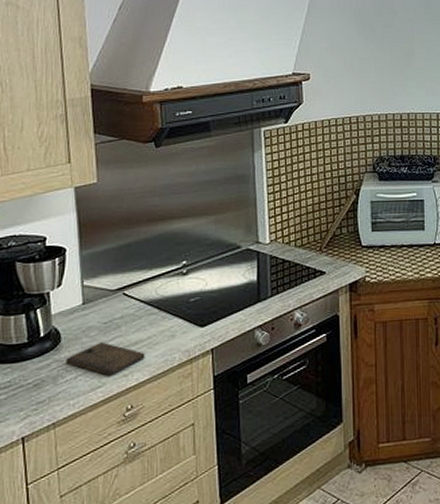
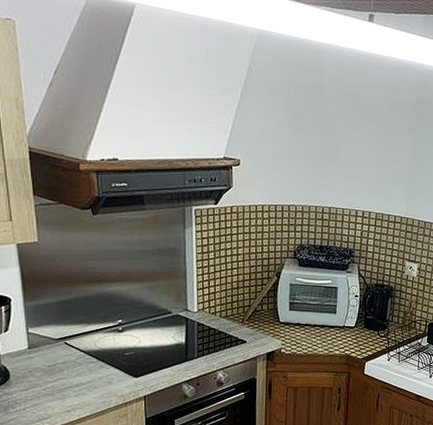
cutting board: present [66,341,145,376] -> none [15,381,86,410]

